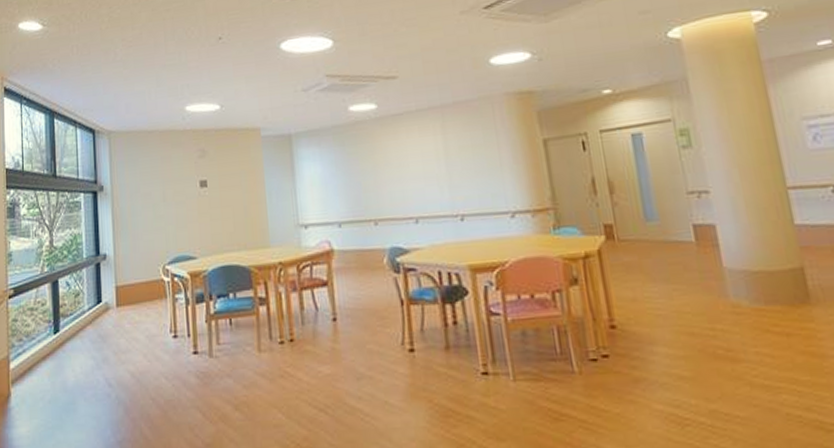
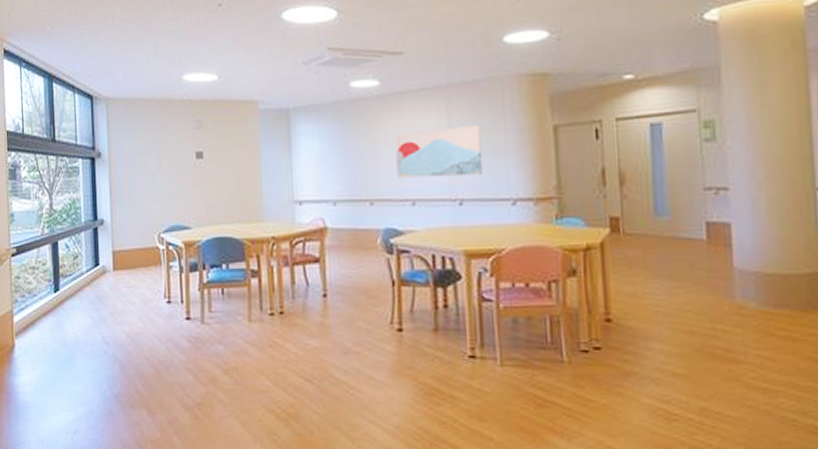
wall art: none [394,142,481,198] -> present [394,125,484,179]

